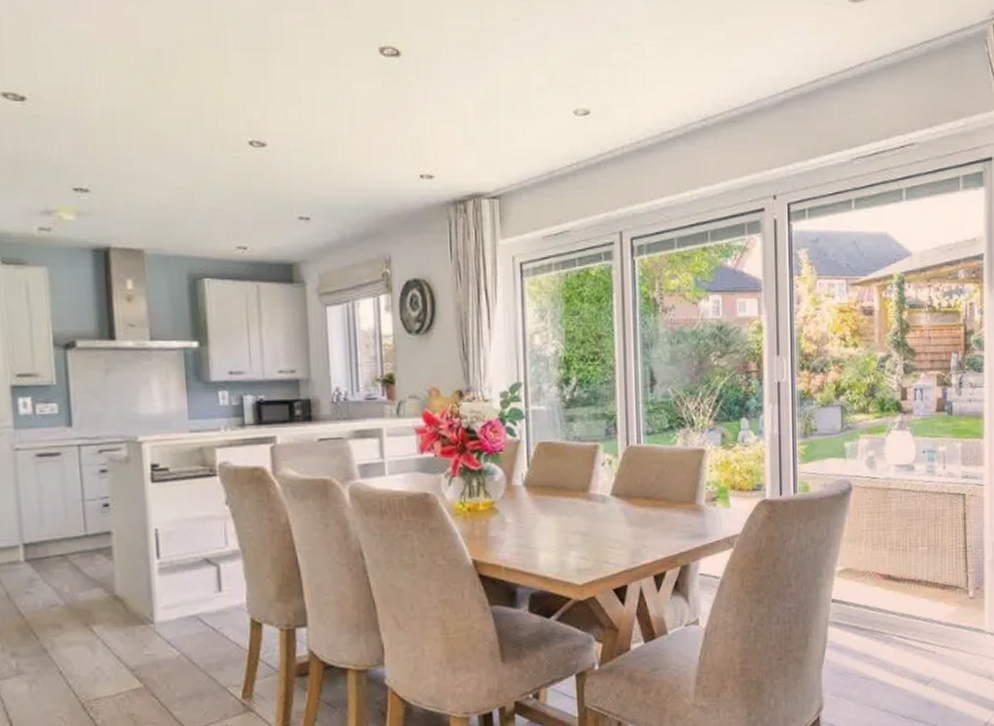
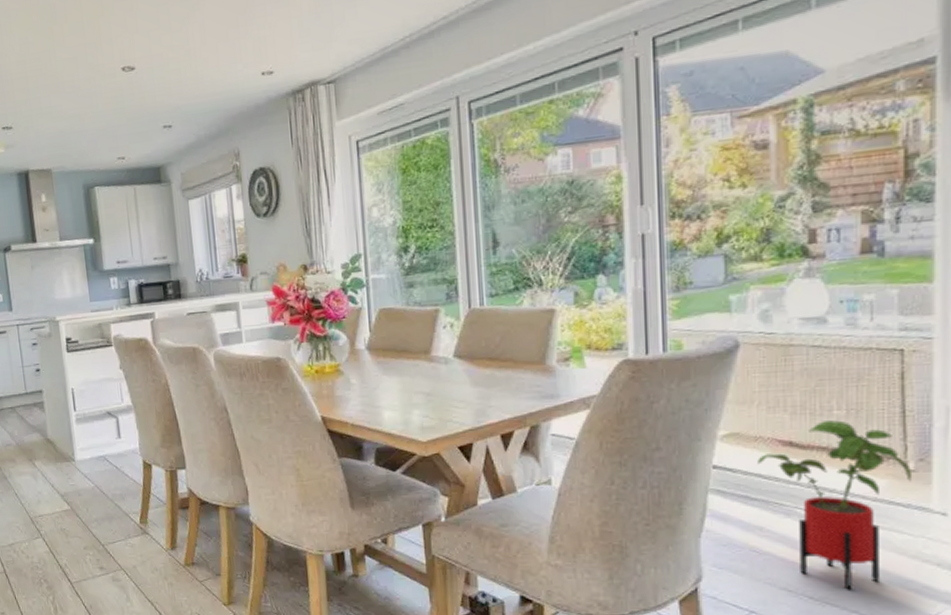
house plant: none [865,555,972,707] -> present [757,420,913,590]

